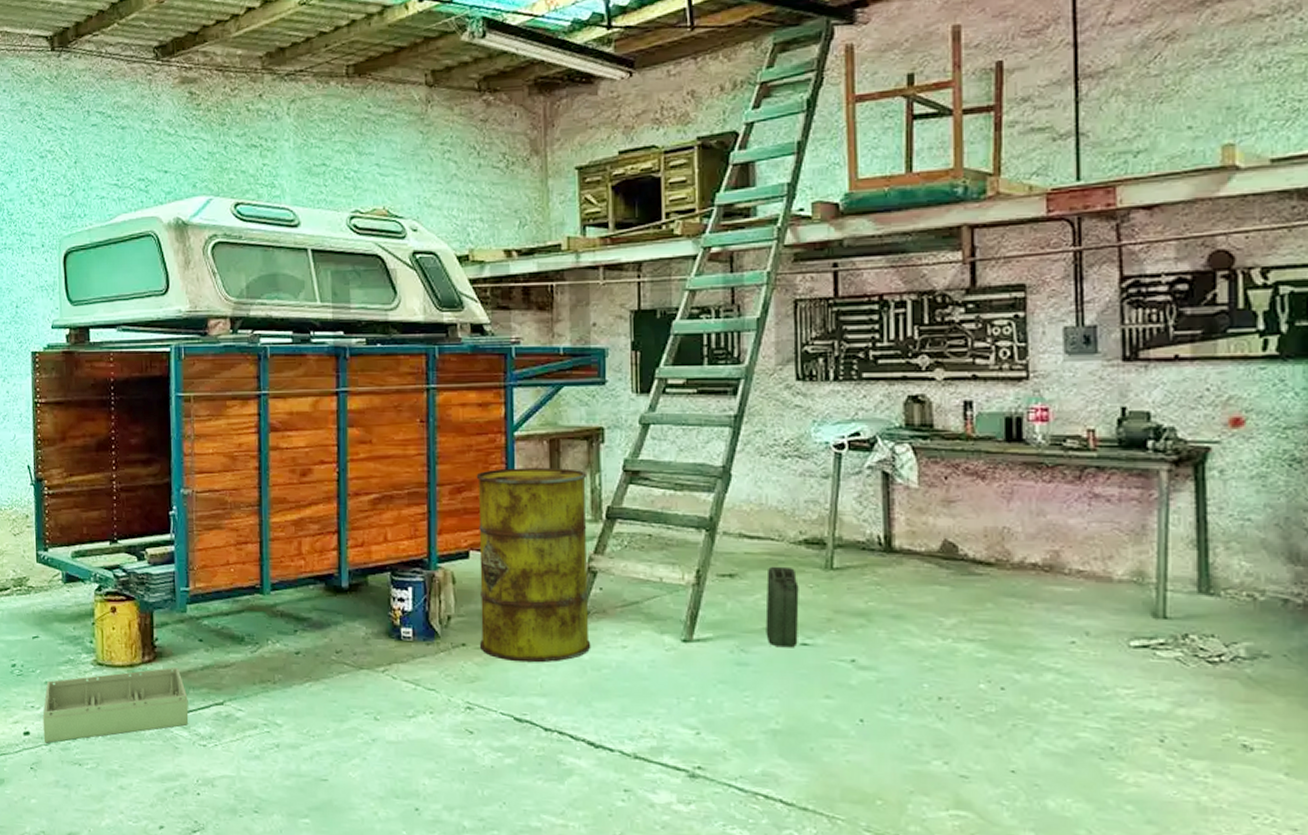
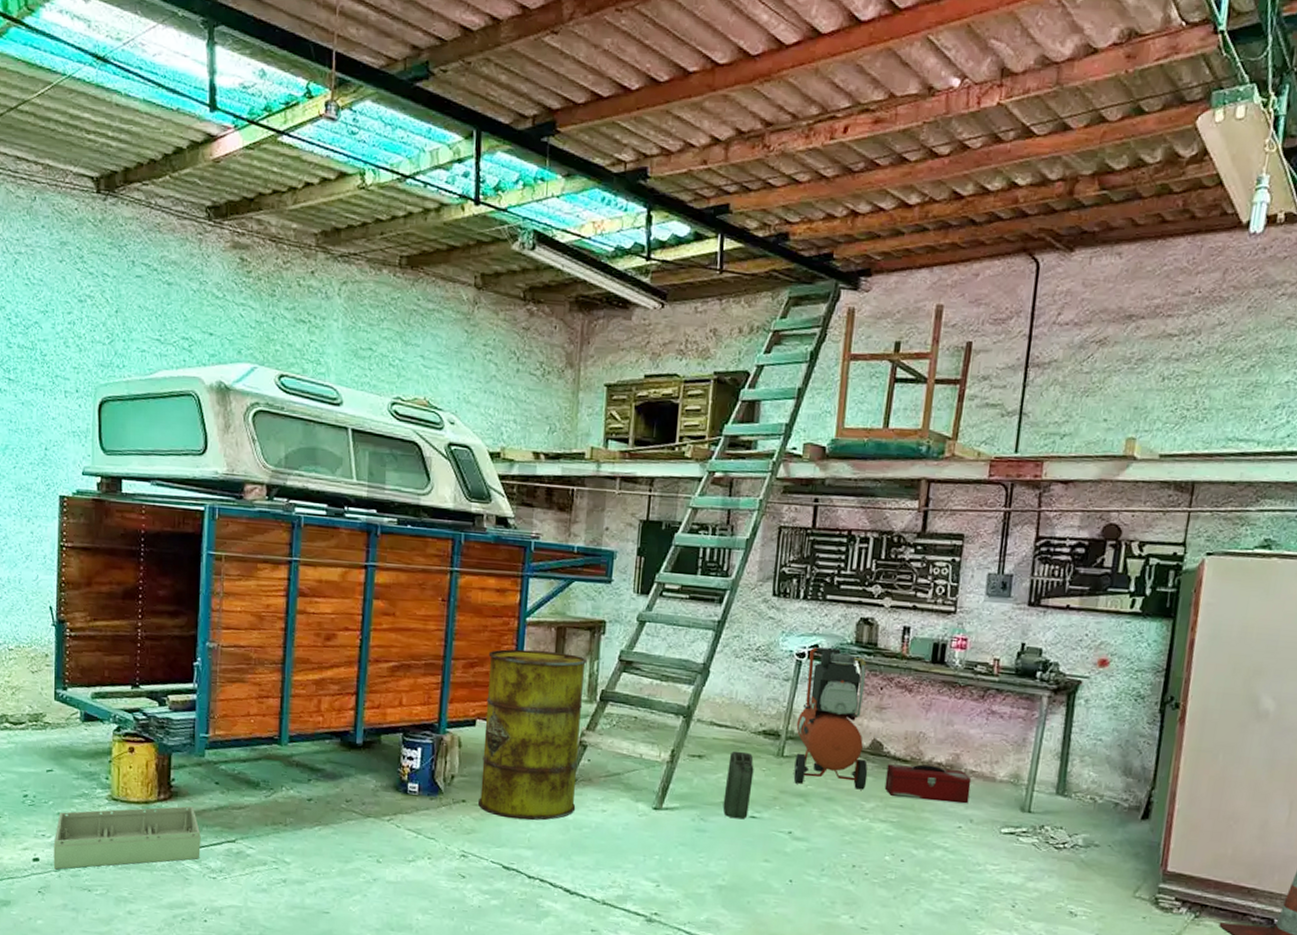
air compressor: none [844,435,943,603] -> present [793,647,868,790]
toolbox: none [966,567,1080,611] -> present [884,764,972,803]

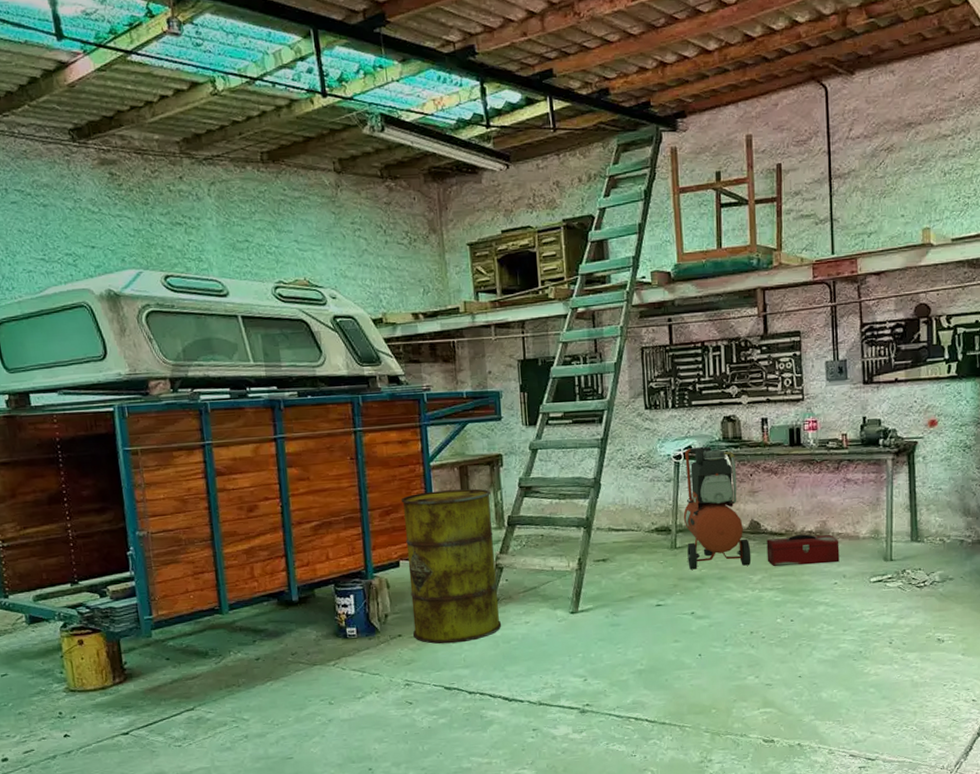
plastic crate: present [53,806,201,870] -> none [19,684,163,766]
jerry can: present [723,751,754,819] -> none [630,549,654,609]

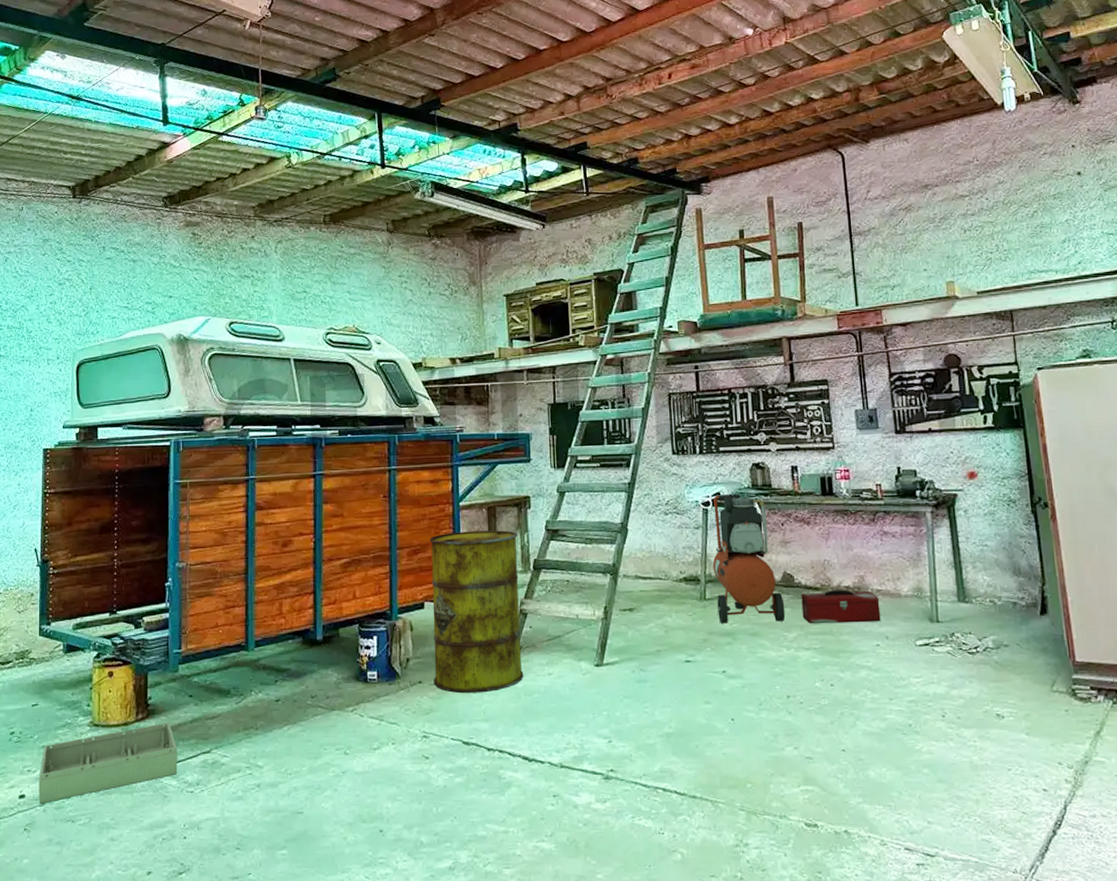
plastic crate: none [19,684,163,766] -> present [38,722,178,804]

